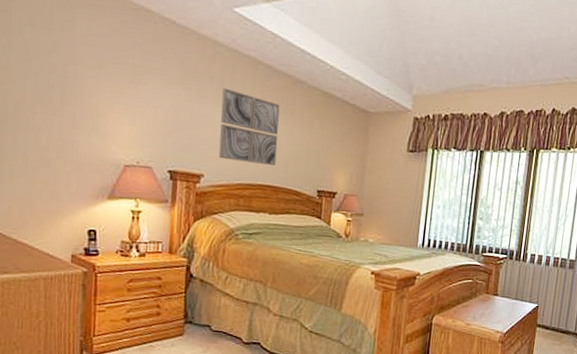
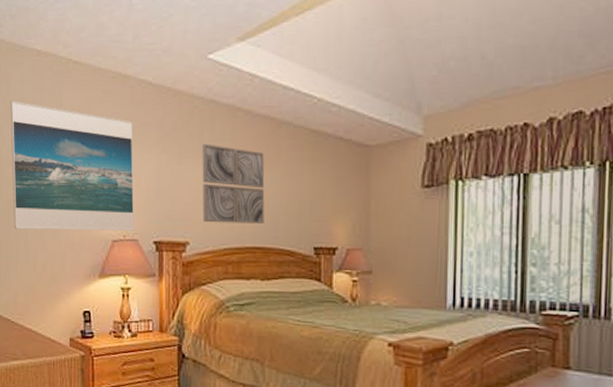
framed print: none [10,10,153,159] -> present [10,100,135,231]

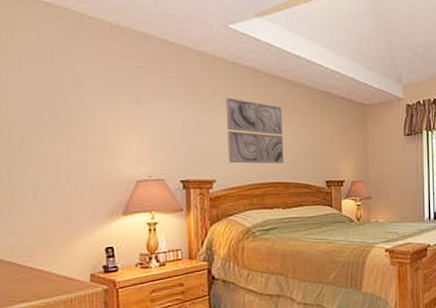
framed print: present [10,100,135,231] -> none [12,47,161,174]

